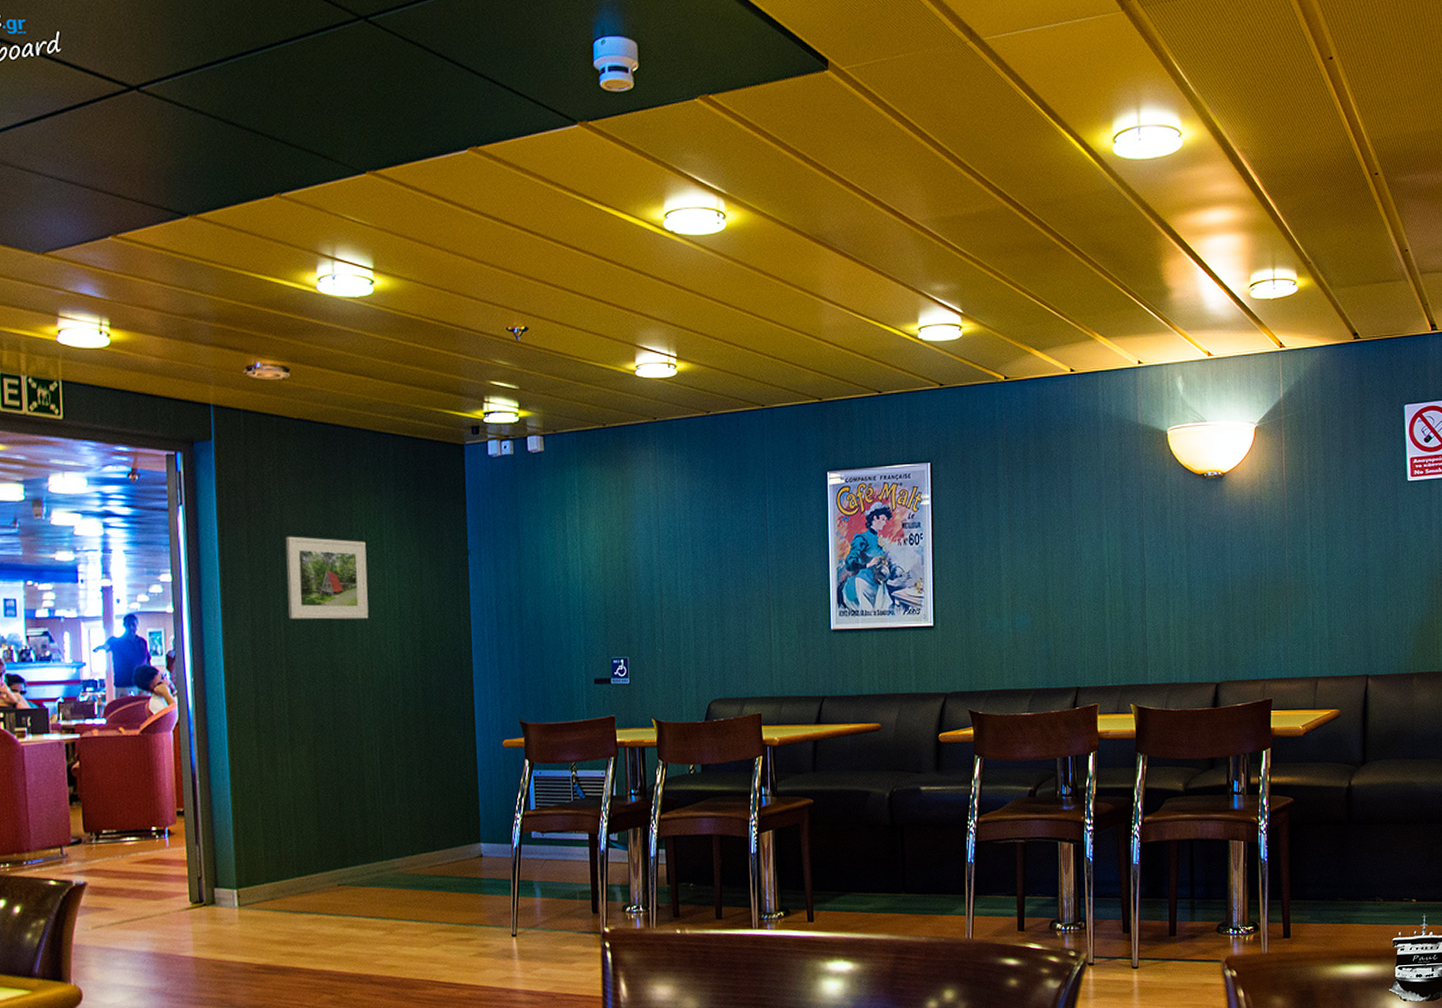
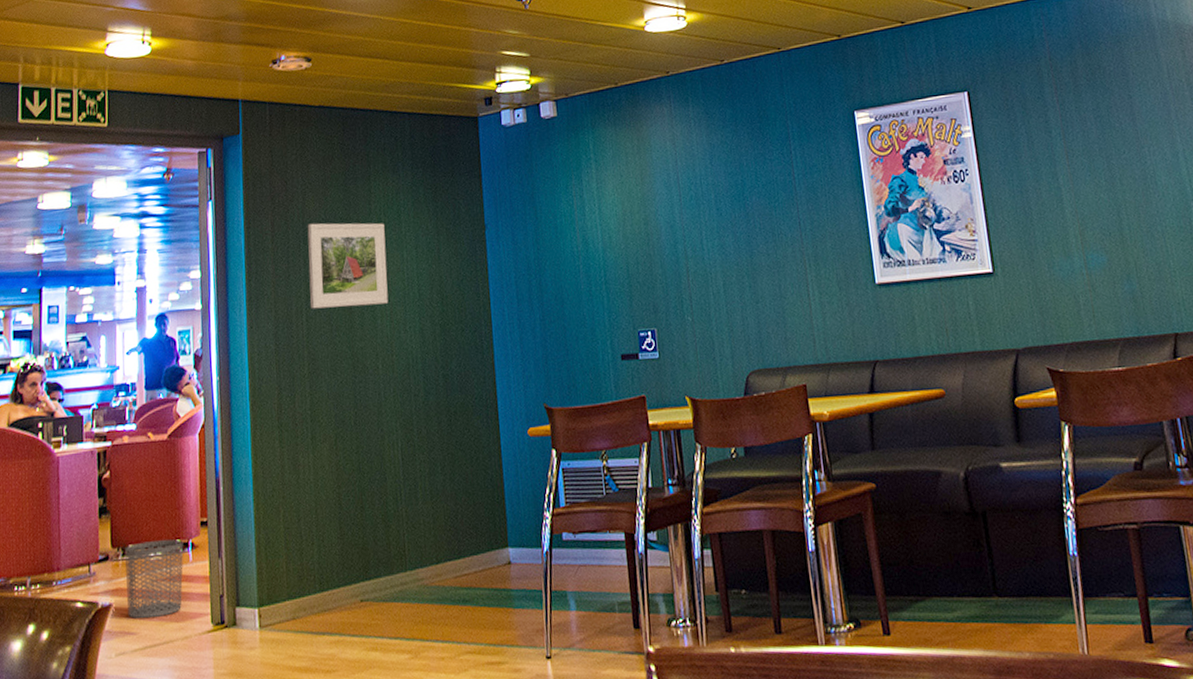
waste bin: none [98,826,160,897] -> present [124,539,184,620]

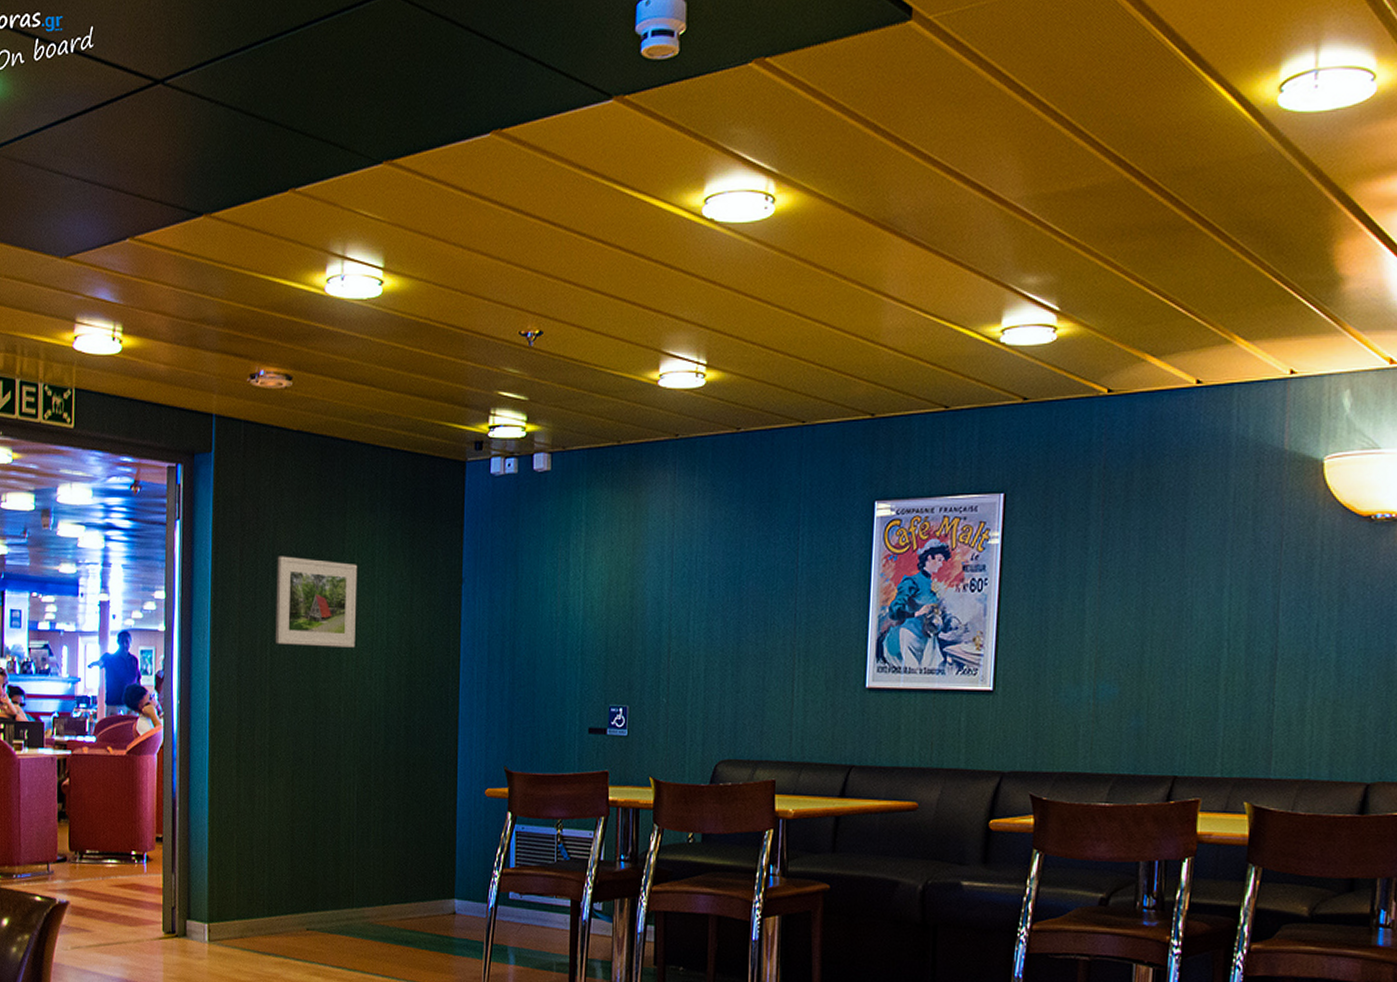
waste bin: present [124,539,184,620] -> none [81,849,139,920]

